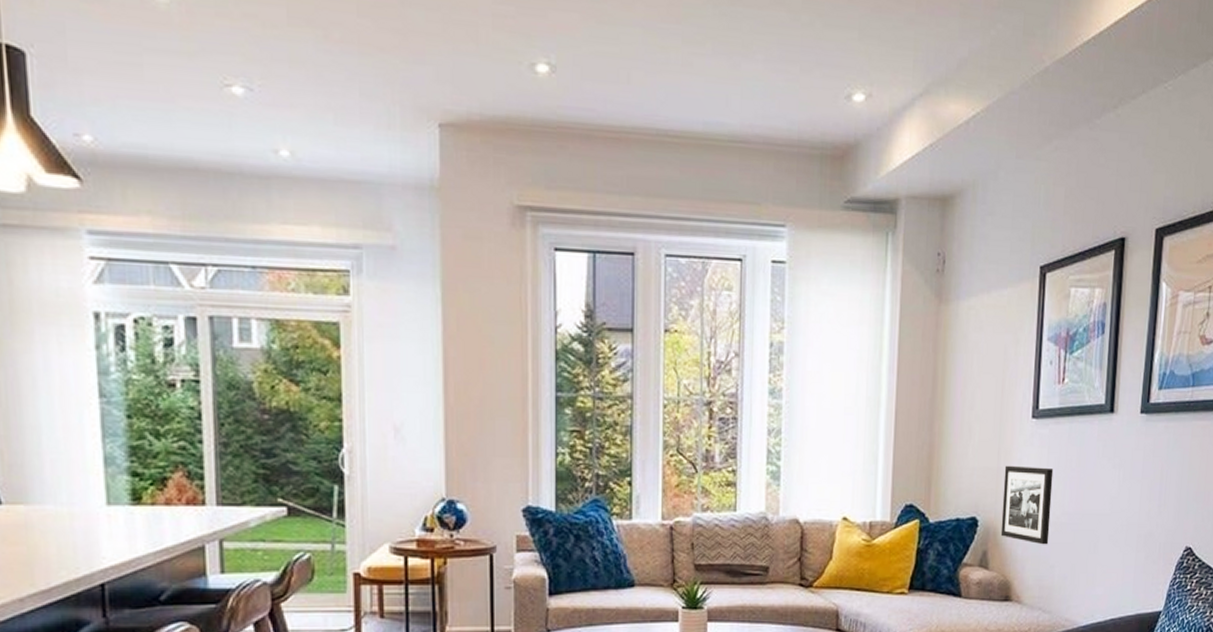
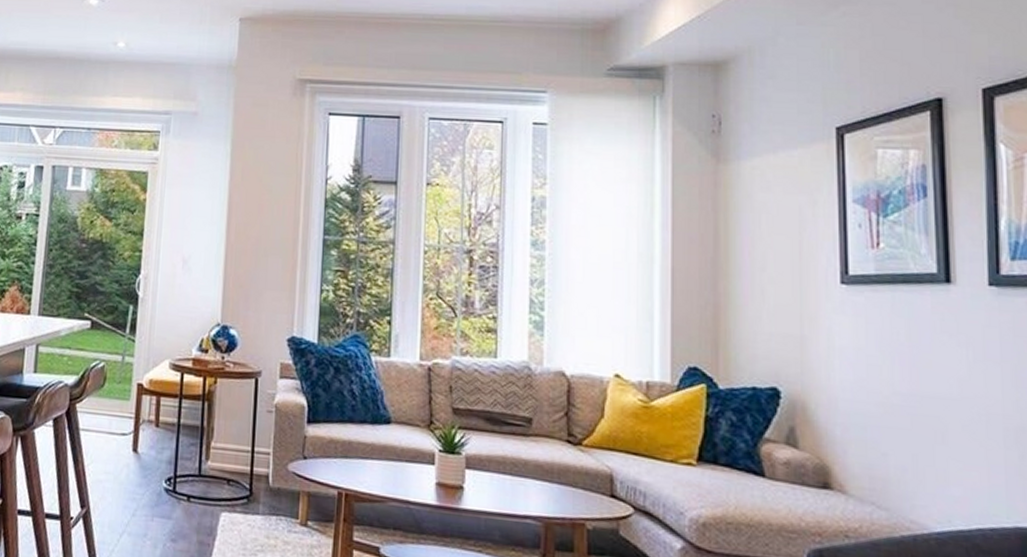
picture frame: present [1000,465,1054,545] -> none [810,333,877,428]

